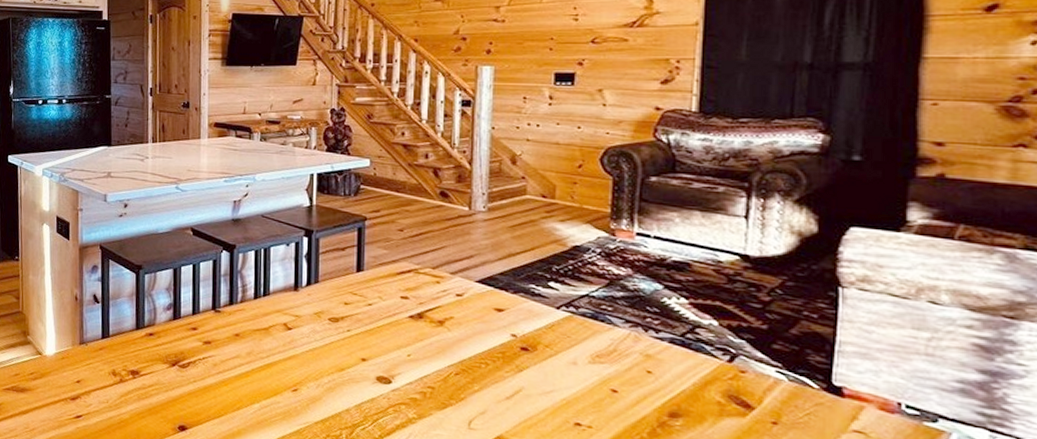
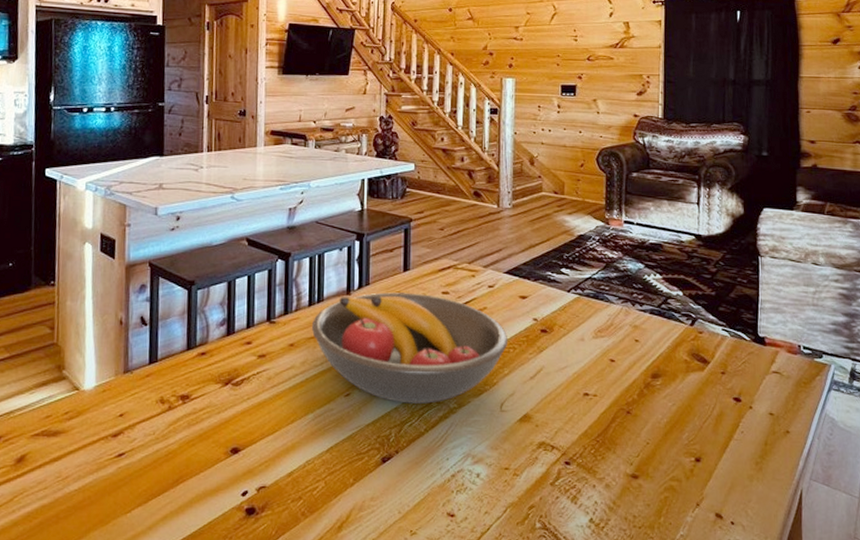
fruit bowl: none [257,291,480,410] -> present [311,292,508,404]

